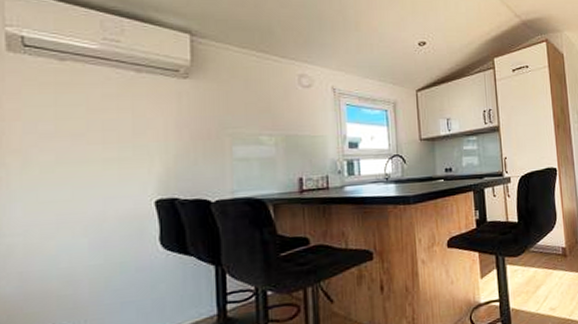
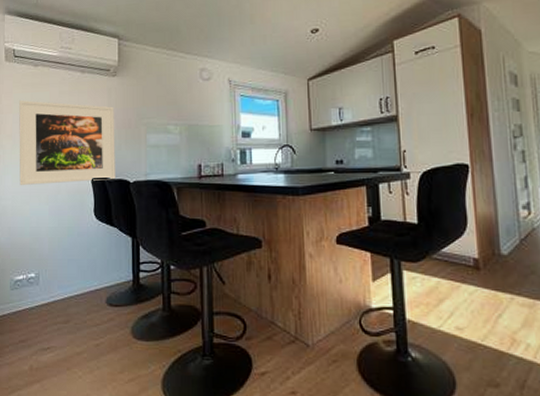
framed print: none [34,103,190,215] -> present [19,100,115,185]

